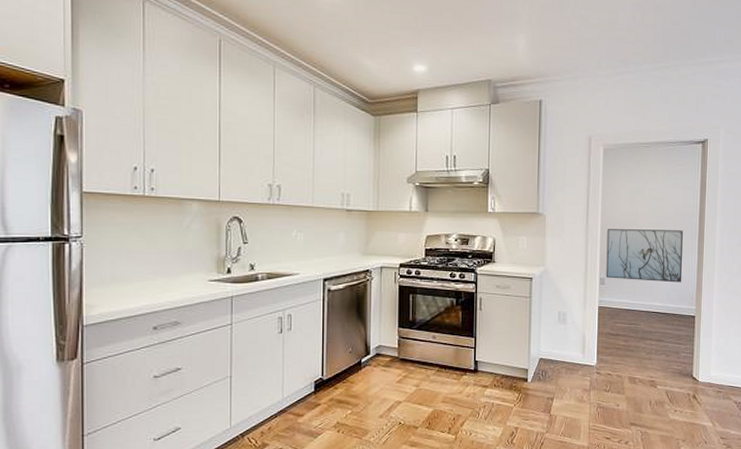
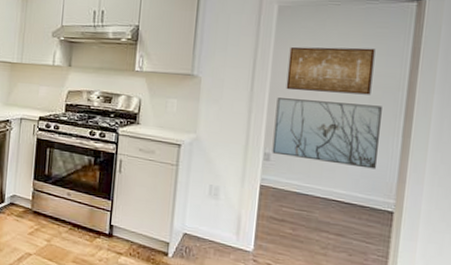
wall art: none [613,182,676,222] -> present [286,46,376,95]

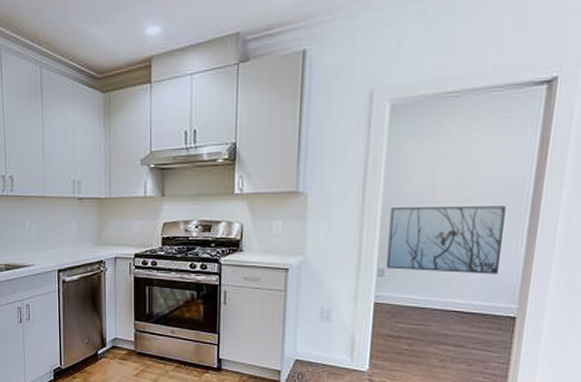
wall art: present [286,46,376,95] -> none [400,142,500,199]

